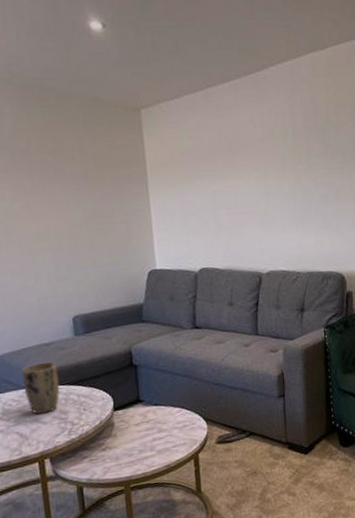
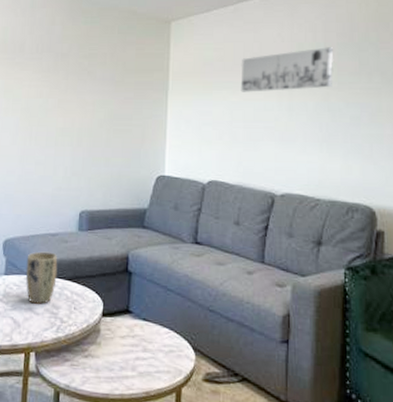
wall art: none [217,131,303,180] -> present [241,47,334,92]

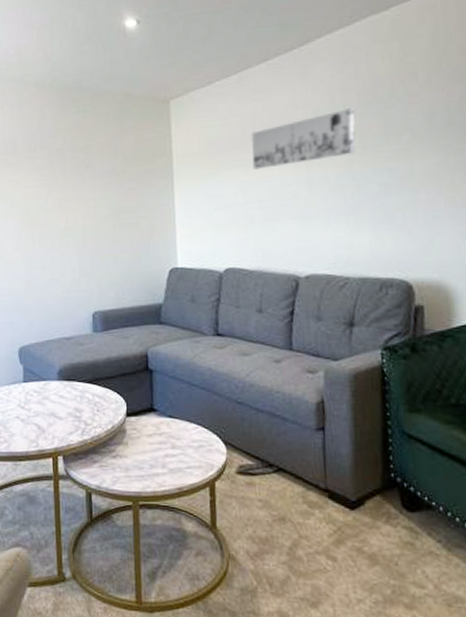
plant pot: present [25,251,58,304] -> none [44,356,77,409]

